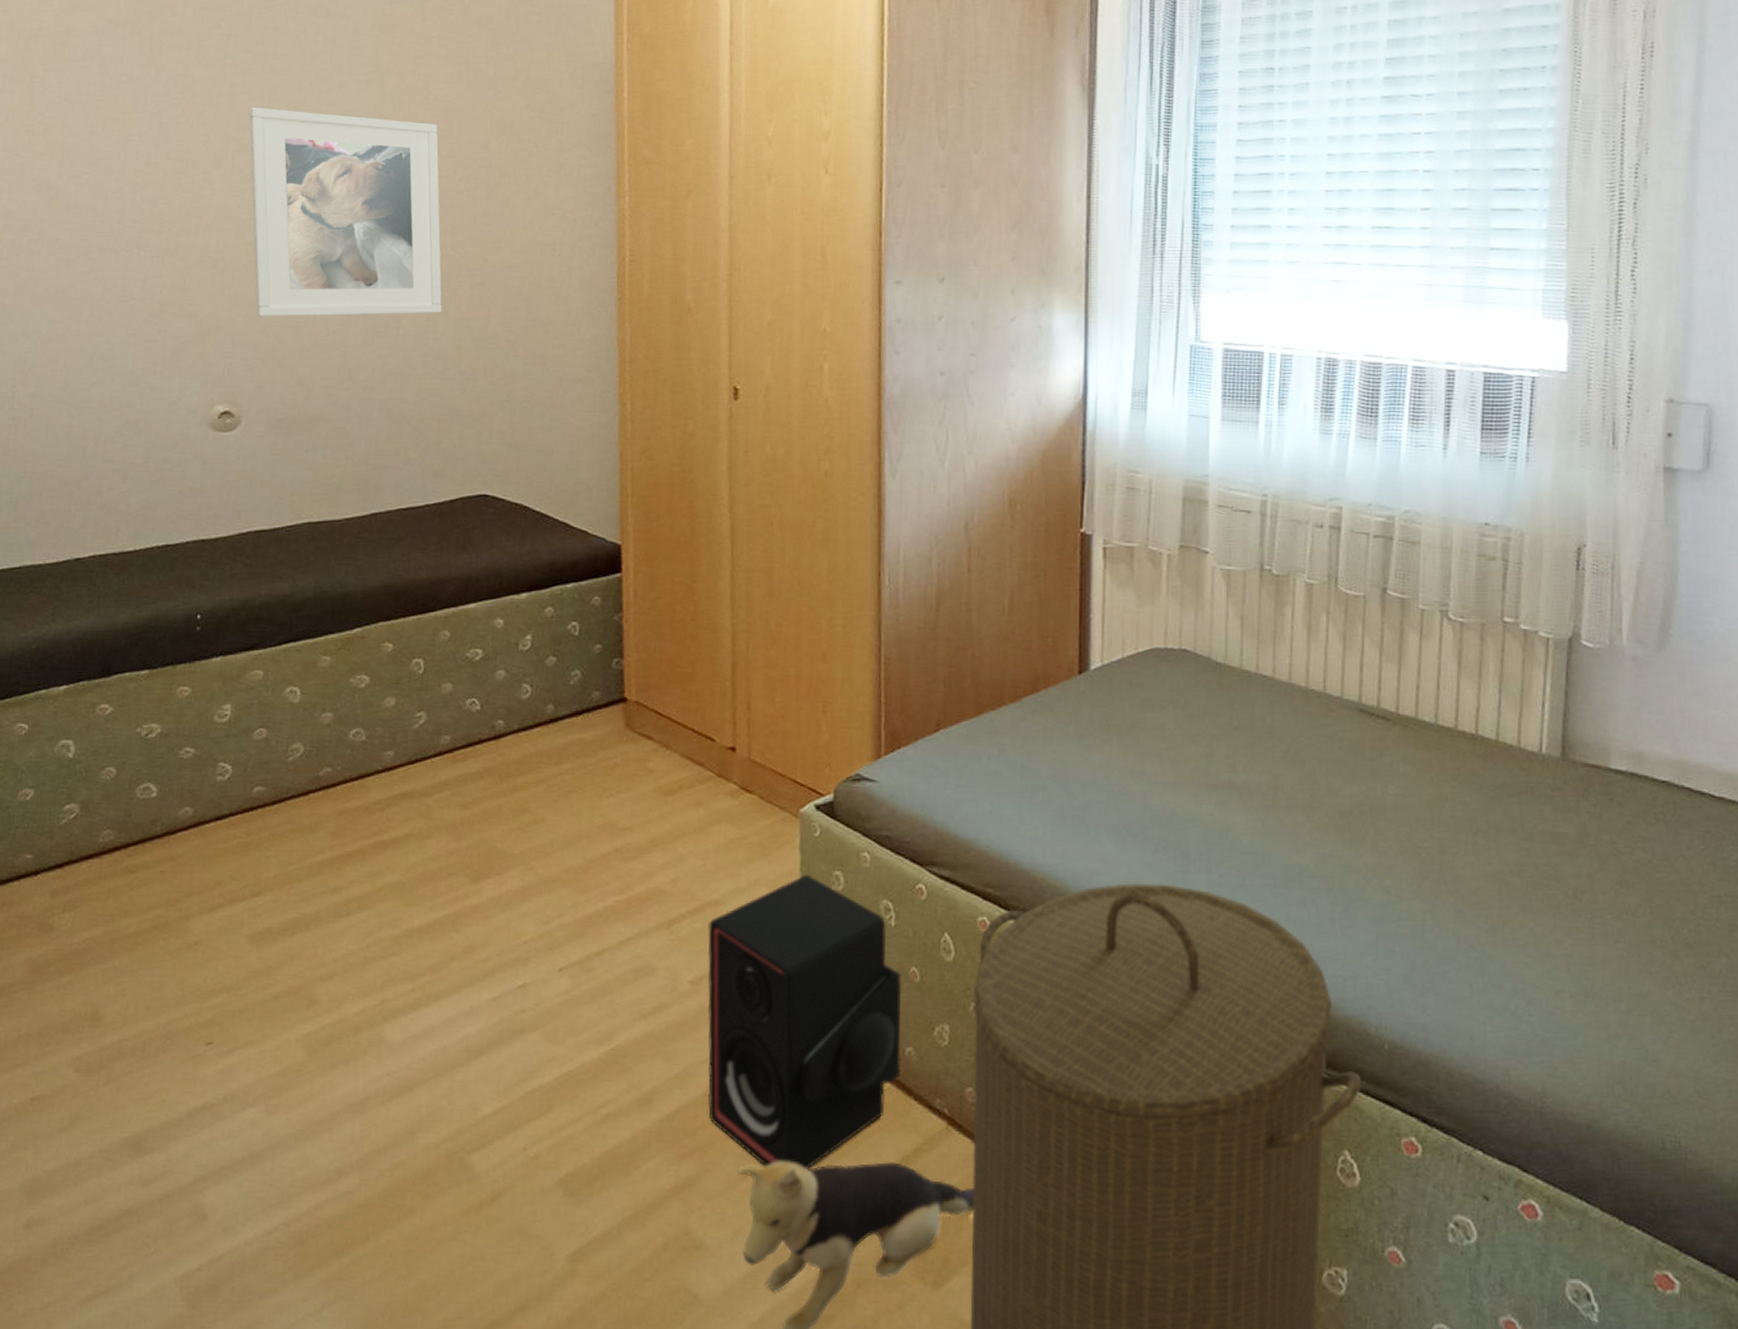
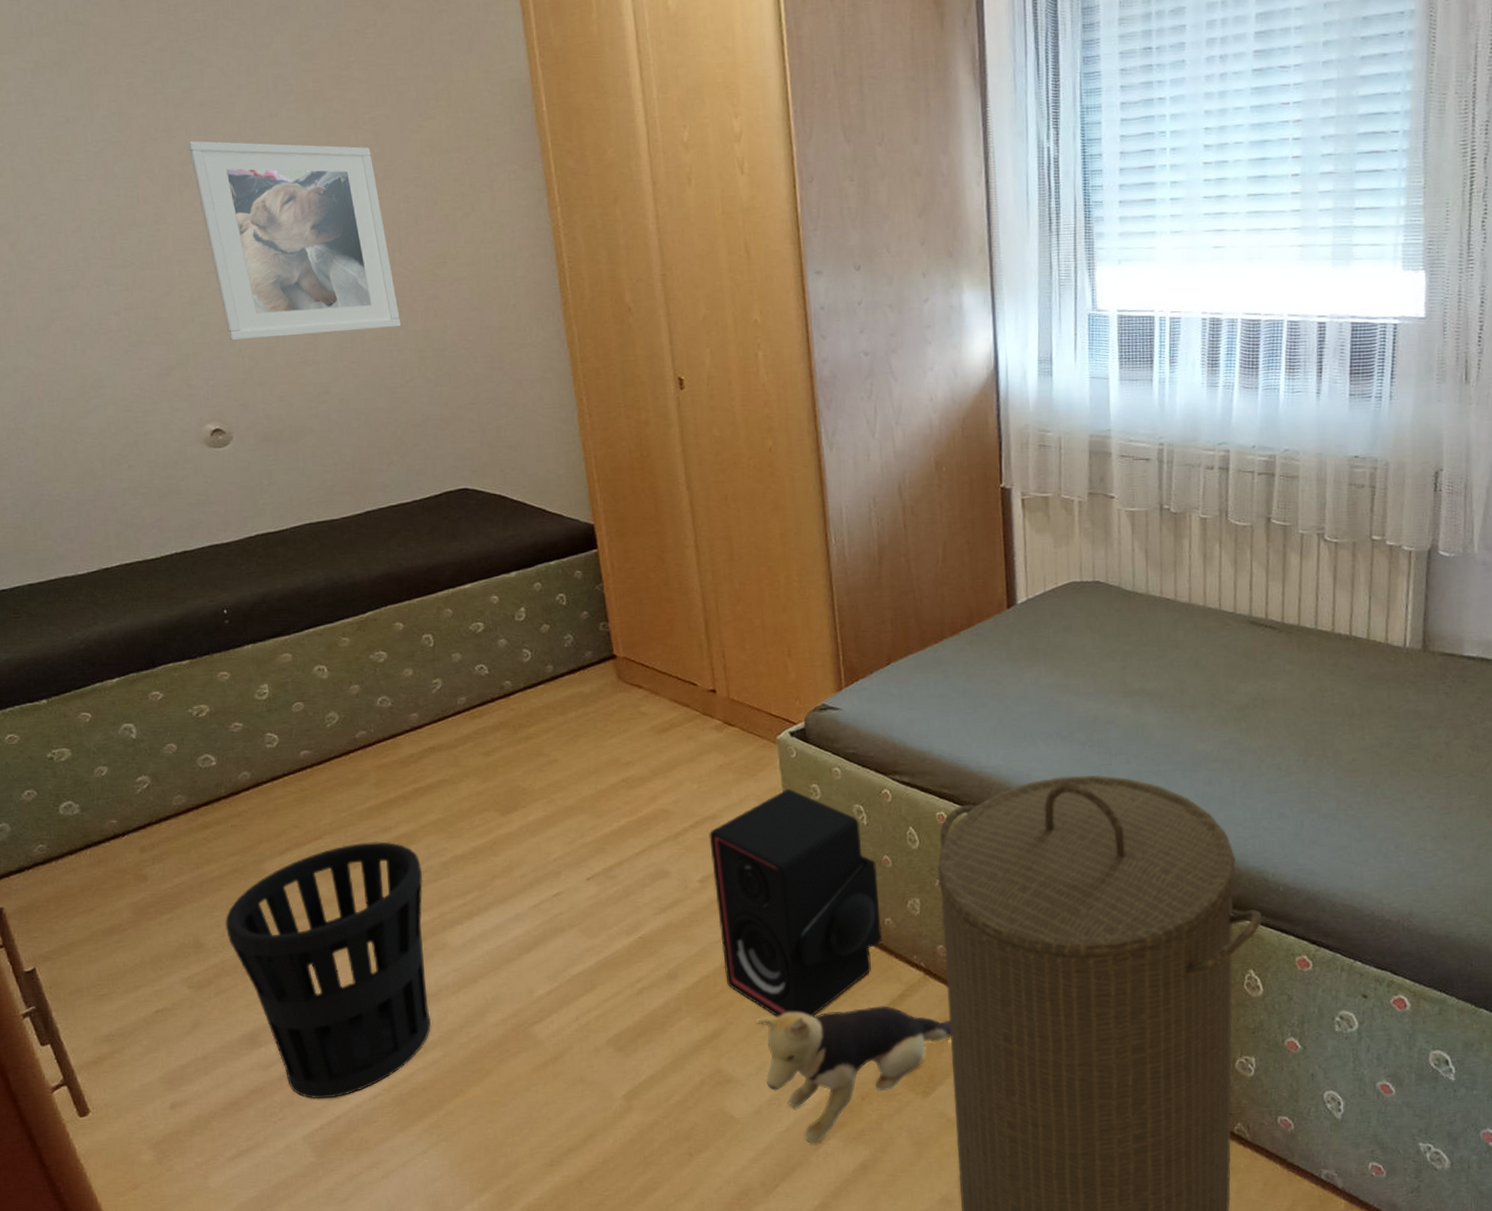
wastebasket: none [130,904,370,1230] -> present [224,842,432,1099]

